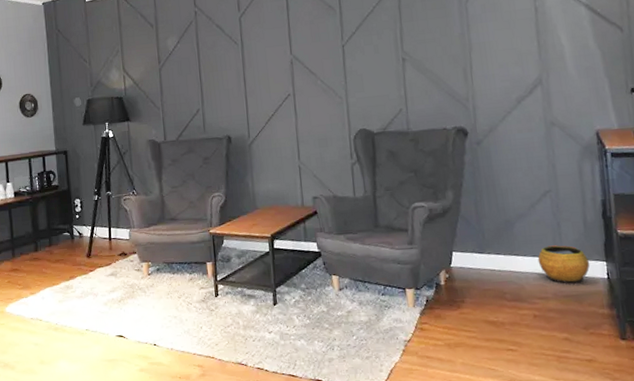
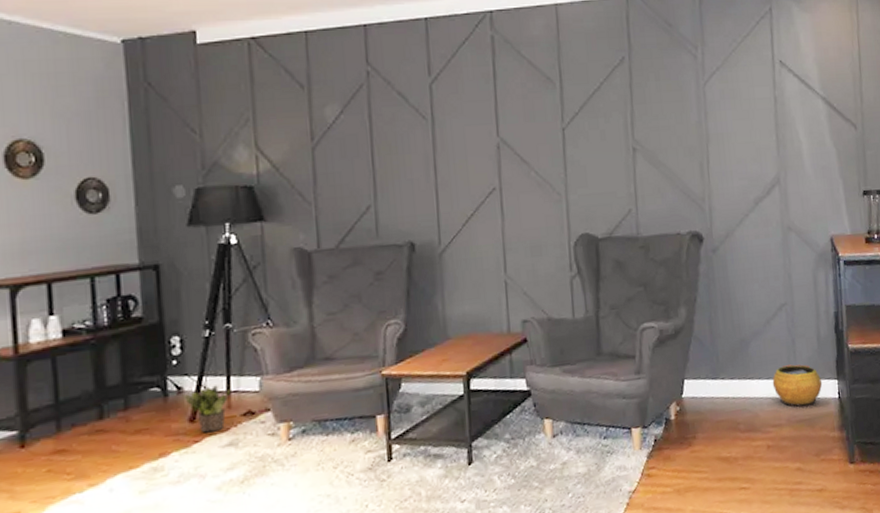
potted plant: none [83,233,112,266] -> present [184,384,231,433]

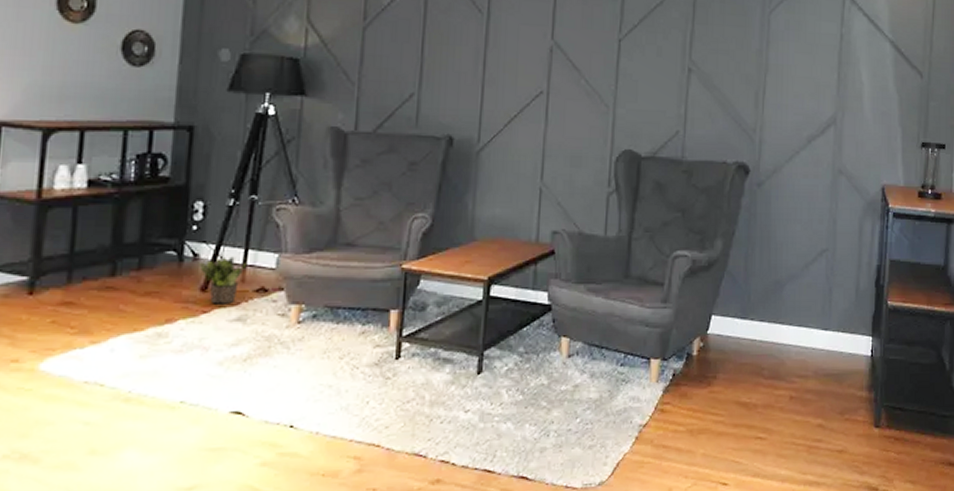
clay pot: present [772,364,823,408] -> none [803,314,856,361]

